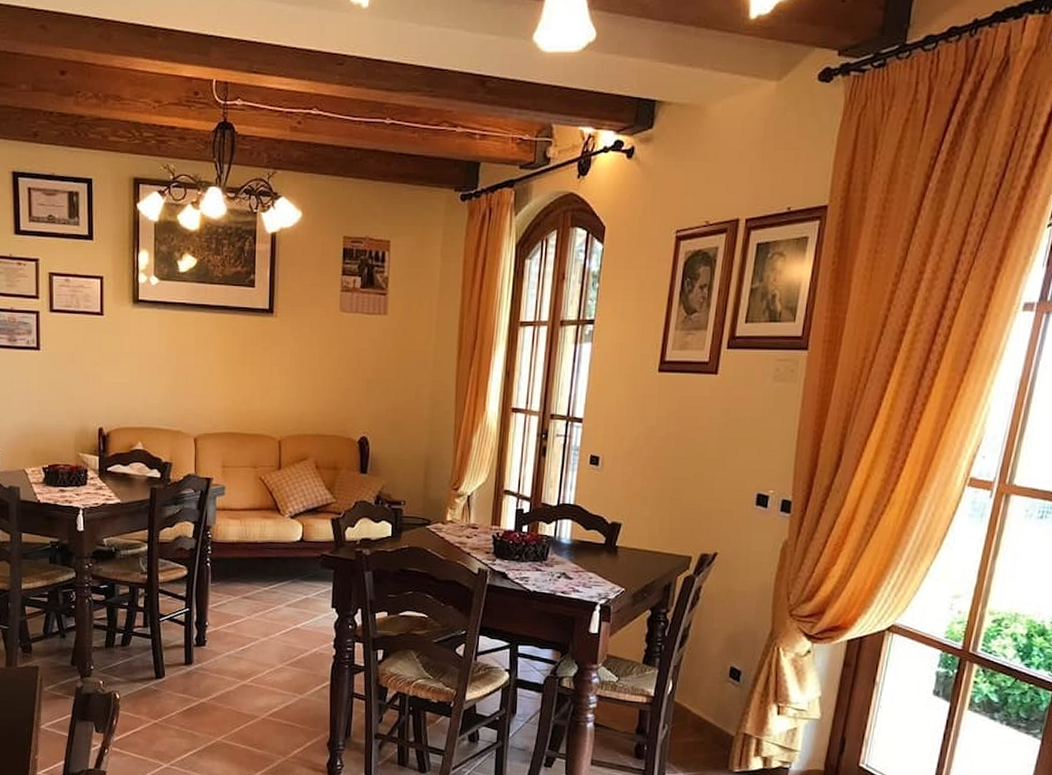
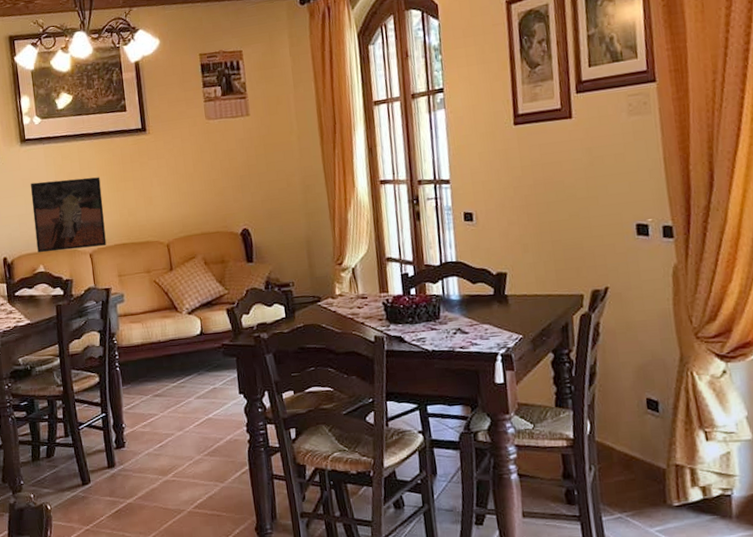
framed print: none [137,350,216,432] -> present [30,177,107,253]

